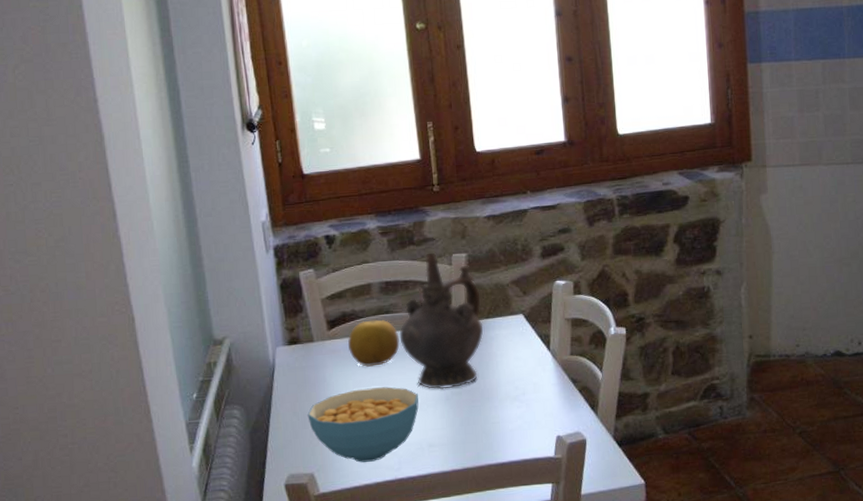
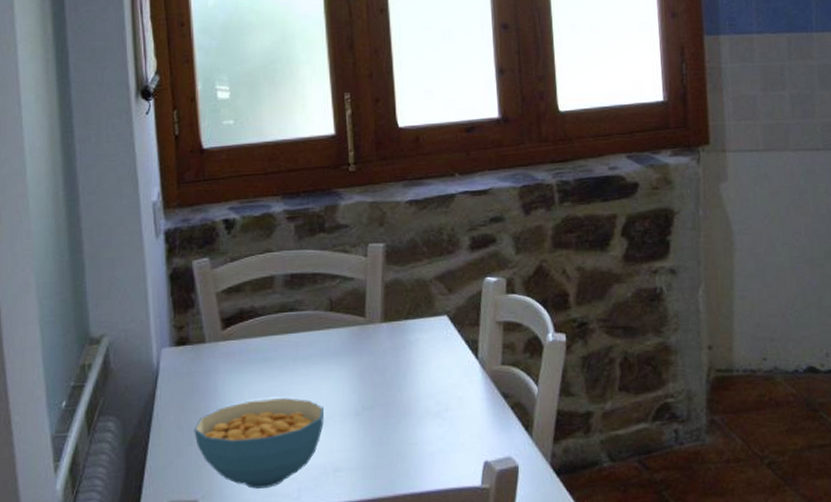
fruit: present [348,320,401,367] -> none [245,318,306,374]
ceremonial vessel: present [399,252,484,390] -> none [304,241,402,403]

